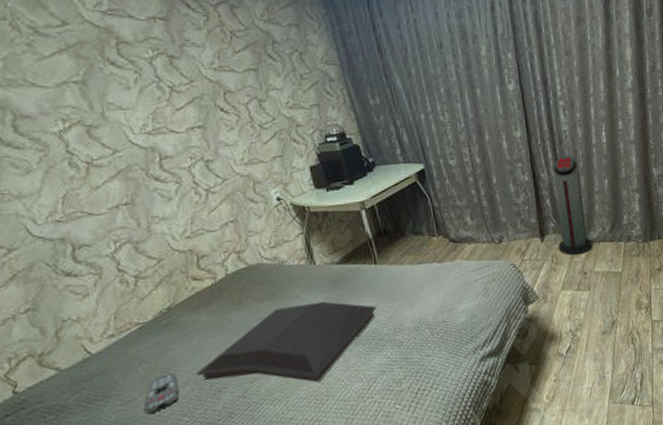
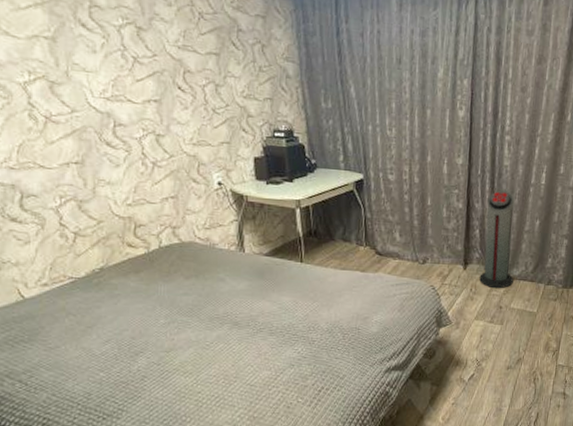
remote control: present [145,373,180,414] -> none [66,329,100,363]
serving tray: present [196,301,376,383] -> none [118,287,295,363]

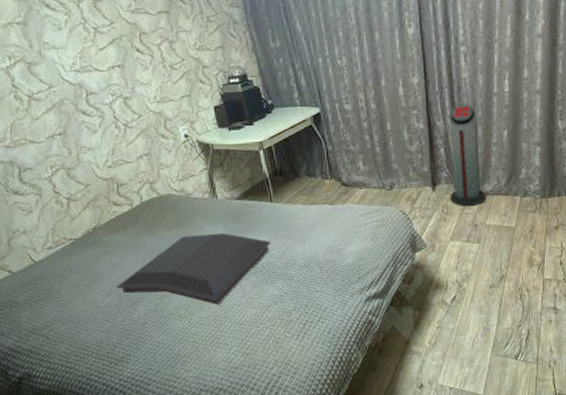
serving tray: none [118,287,295,363] -> present [117,233,271,305]

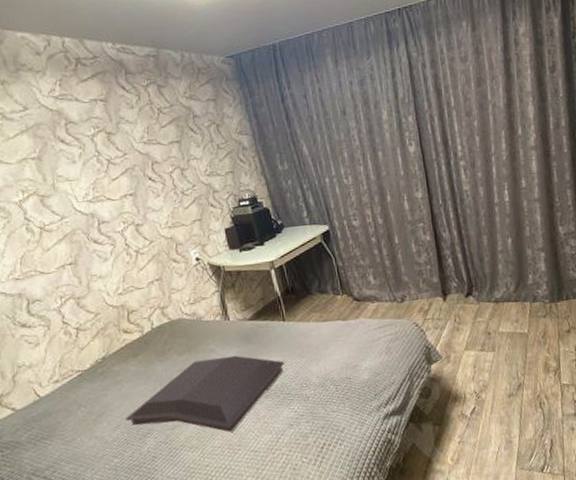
air purifier: present [449,104,486,207] -> none [454,214,497,315]

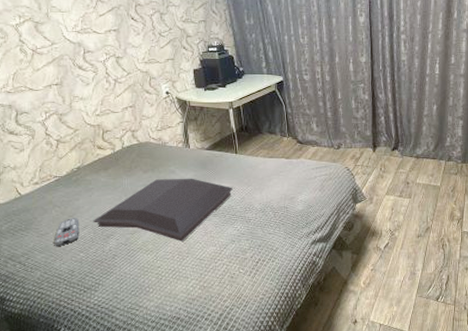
remote control: none [82,417,111,454] -> present [54,218,80,246]

